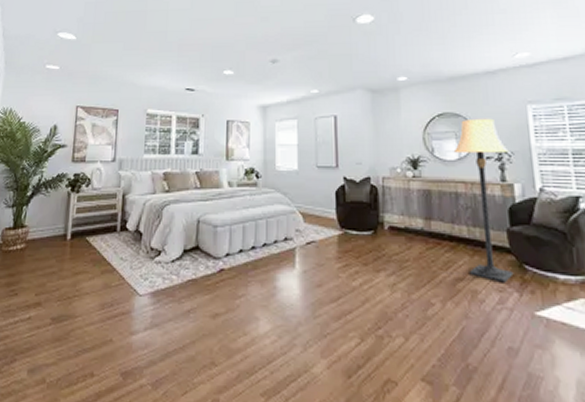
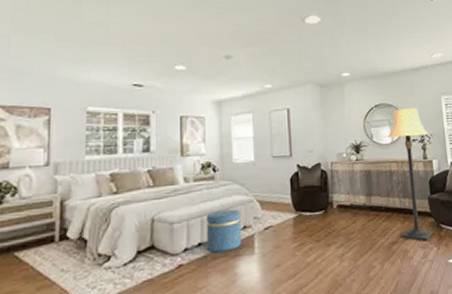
ottoman: none [247,218,282,262] -> present [205,209,241,253]

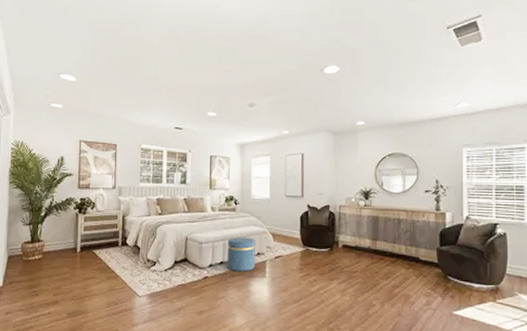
lamp: present [387,107,433,241] -> none [399,158,445,290]

